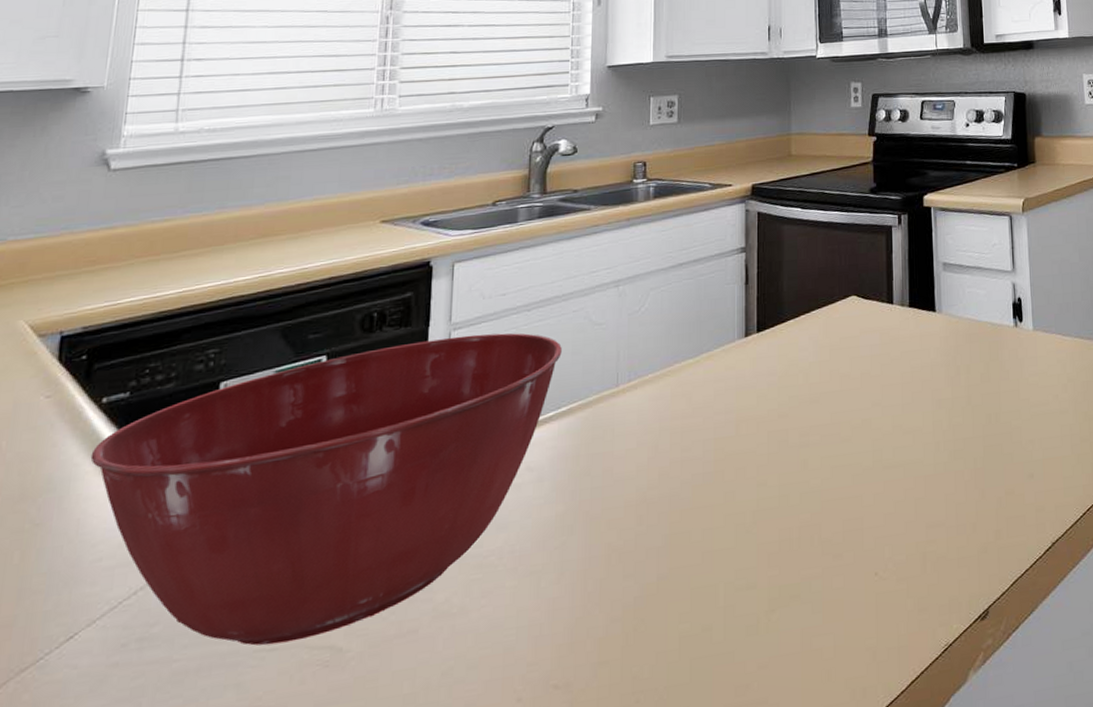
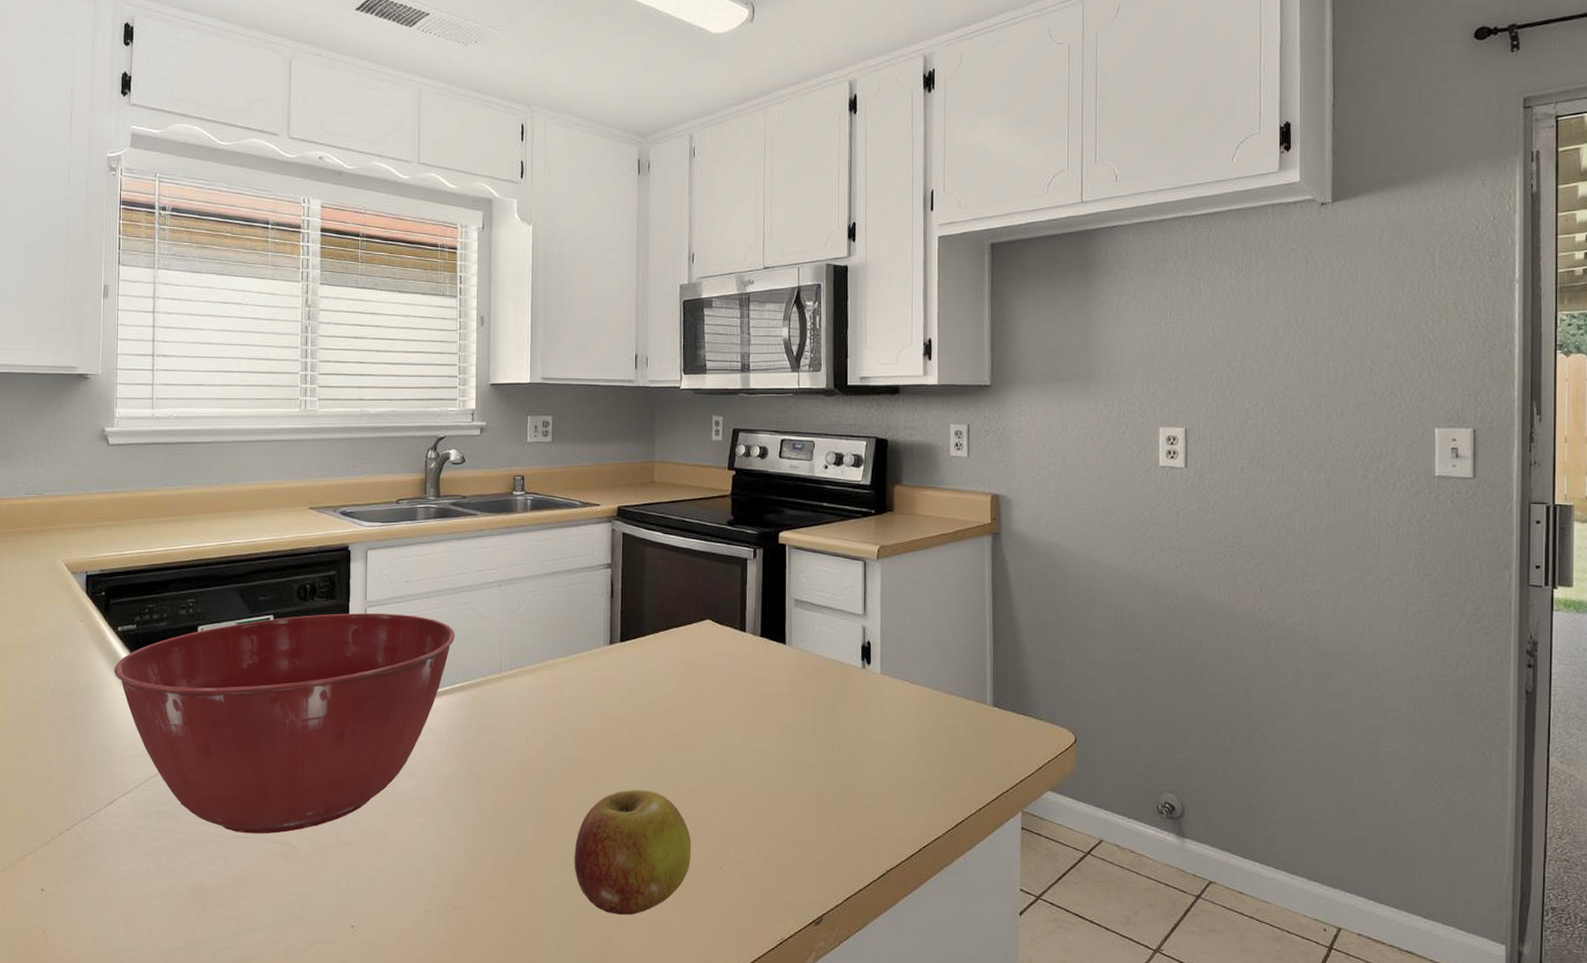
fruit: none [706,497,842,655] -> present [574,789,691,915]

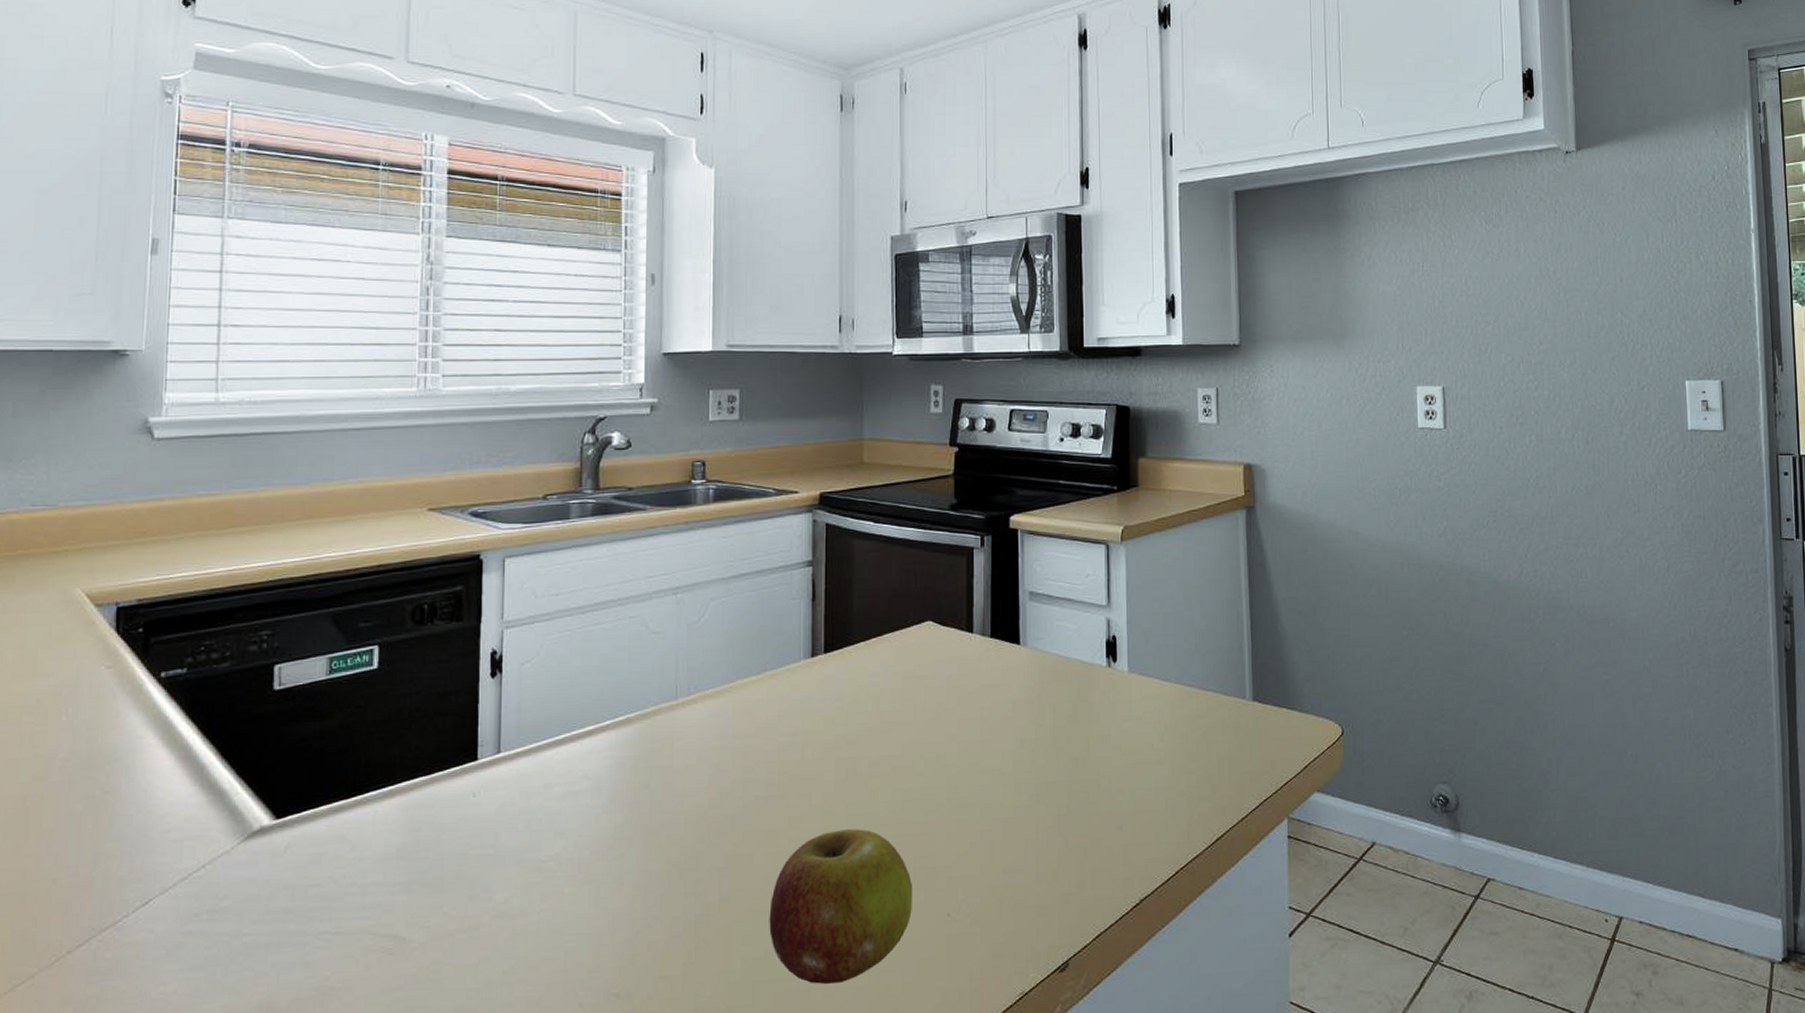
mixing bowl: present [114,612,455,834] -> none [153,634,618,928]

